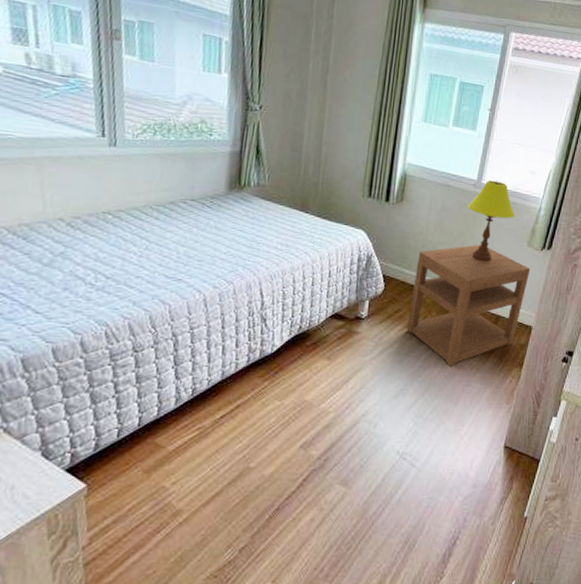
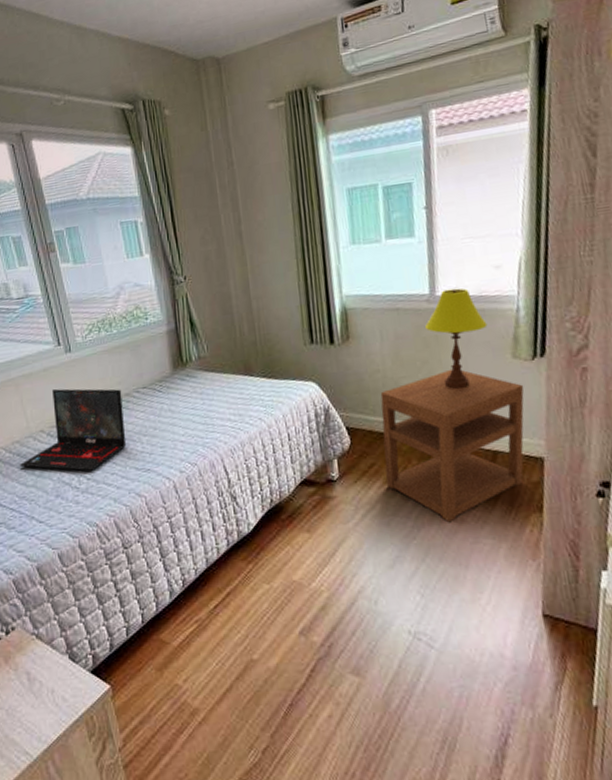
laptop: none [22,179,167,270] -> present [19,388,127,472]

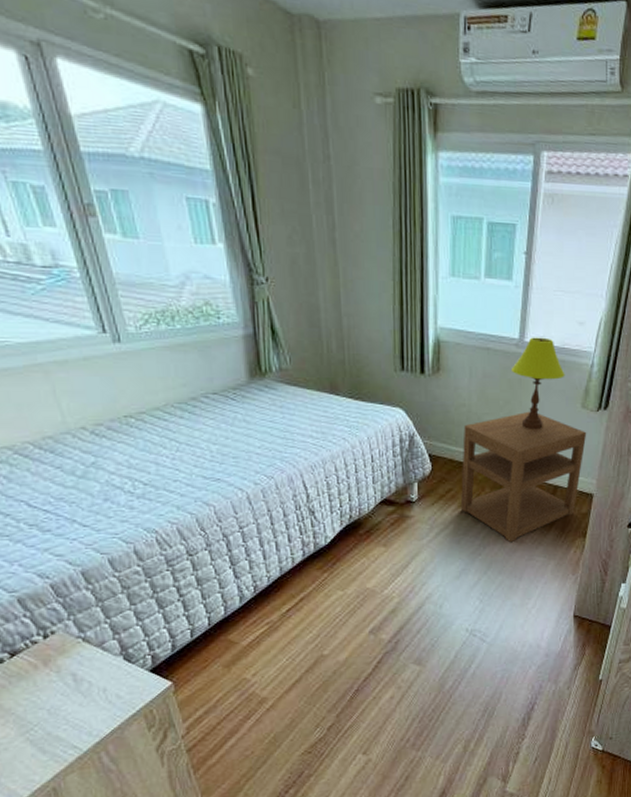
laptop: present [19,388,127,472] -> none [53,382,193,476]

